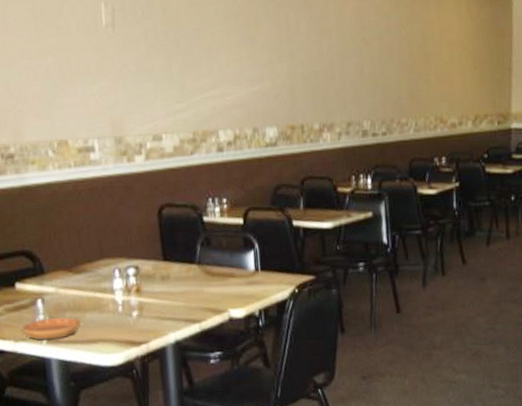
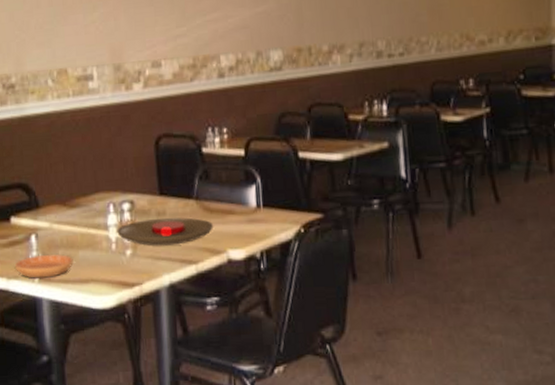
plate: none [123,281,215,308] -> present [117,217,213,246]

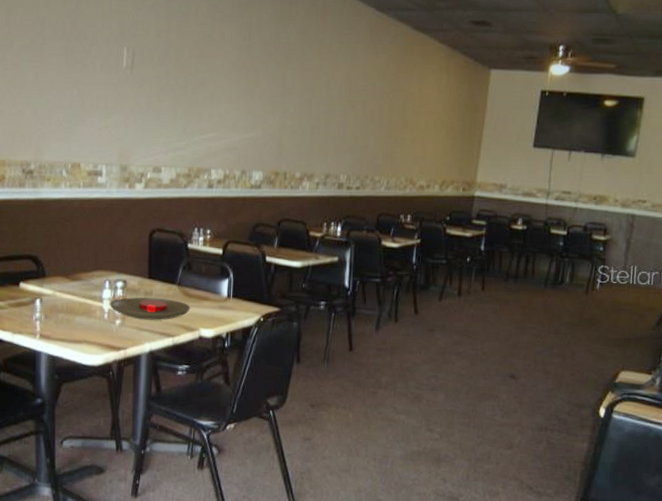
saucer: present [14,253,74,279] -> none [19,316,71,336]

